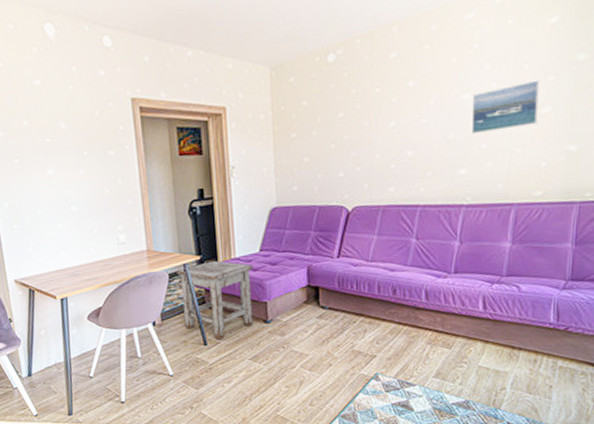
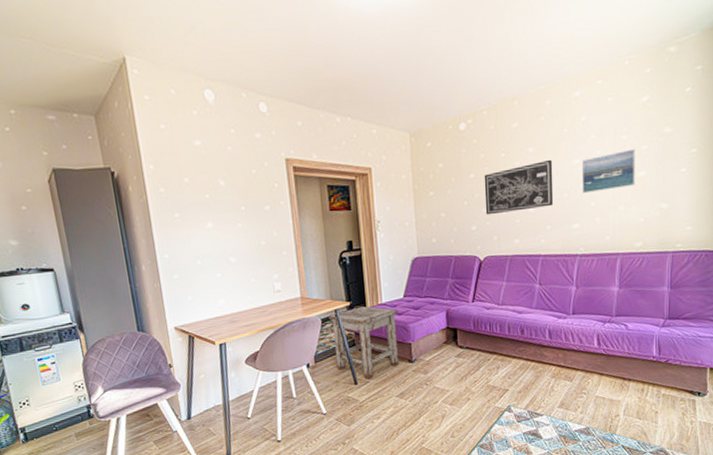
wall art: none [354,94,437,160] -> present [484,159,554,215]

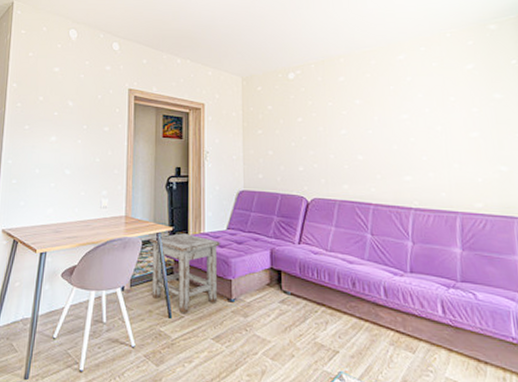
wall art: present [484,159,554,215] -> none [311,112,383,158]
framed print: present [581,148,636,194] -> none [409,110,469,148]

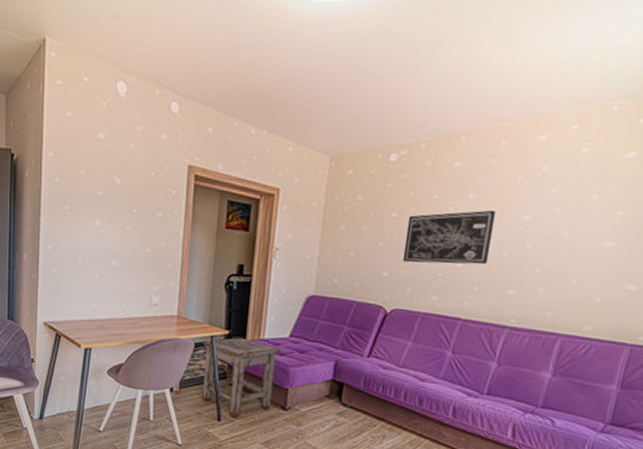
wall art: none [311,112,383,158] -> present [402,210,497,265]

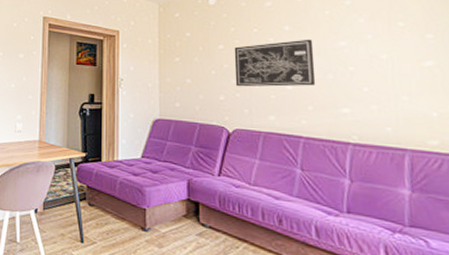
stool: present [201,338,280,418] -> none [63,160,134,239]

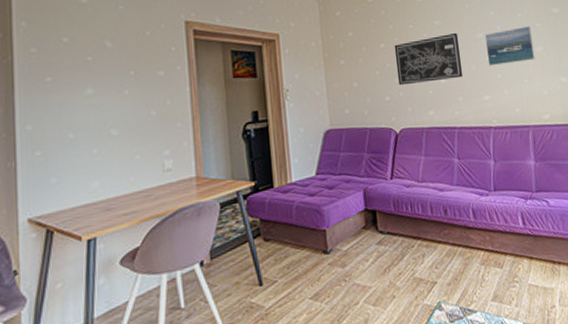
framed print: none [348,36,422,78] -> present [484,25,535,66]

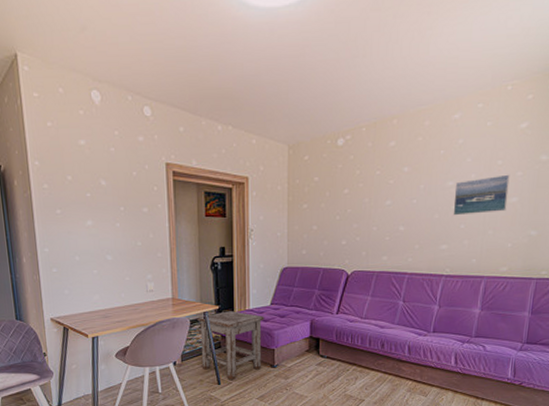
stool: none [229,186,313,278] -> present [197,311,264,380]
wall art: present [394,32,463,86] -> none [356,180,427,231]

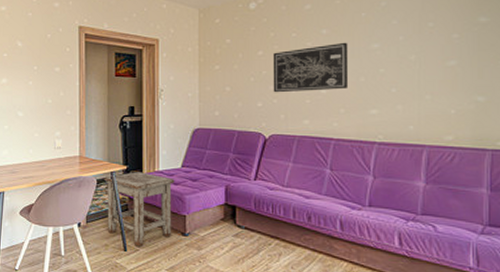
wall art: none [356,180,427,231] -> present [273,42,349,93]
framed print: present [453,174,510,216] -> none [381,36,445,79]

